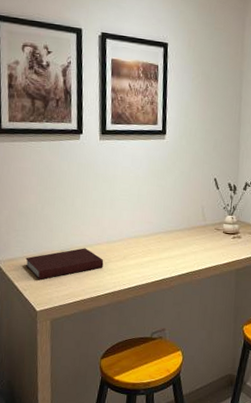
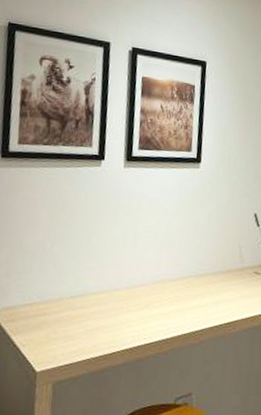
notebook: present [25,248,104,280] -> none [26,294,122,334]

